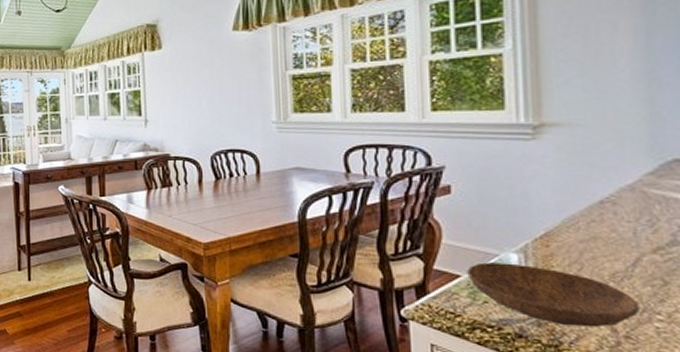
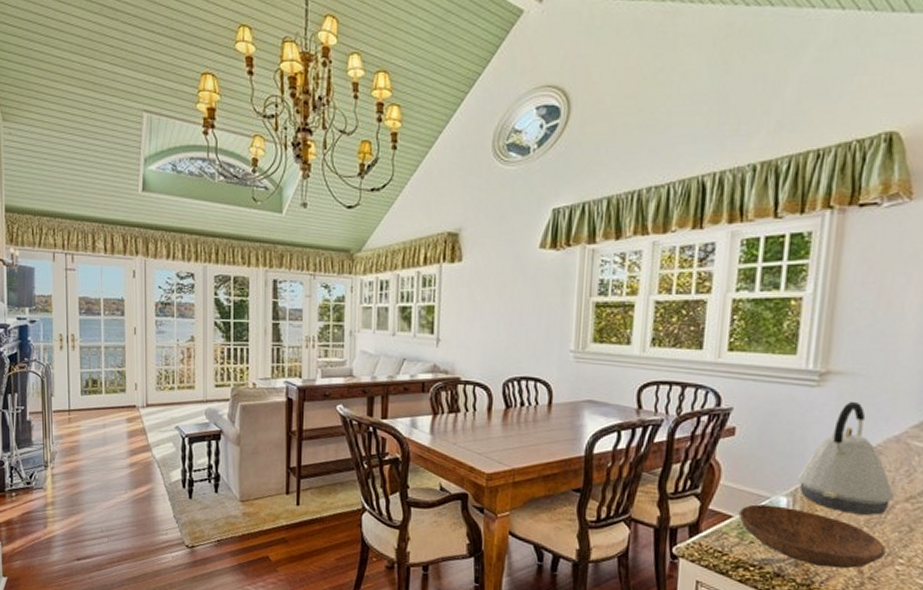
kettle: none [525,152,639,269] -> present [797,401,894,516]

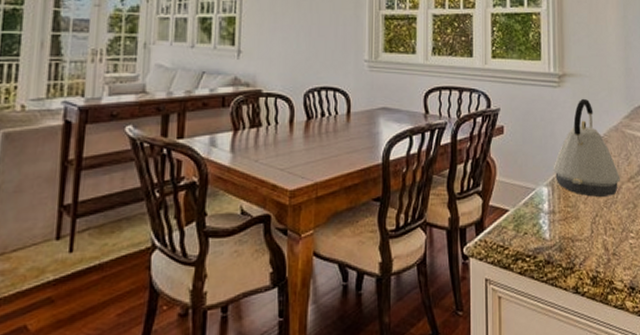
bowl: present [738,504,886,569] -> none [513,196,621,249]

